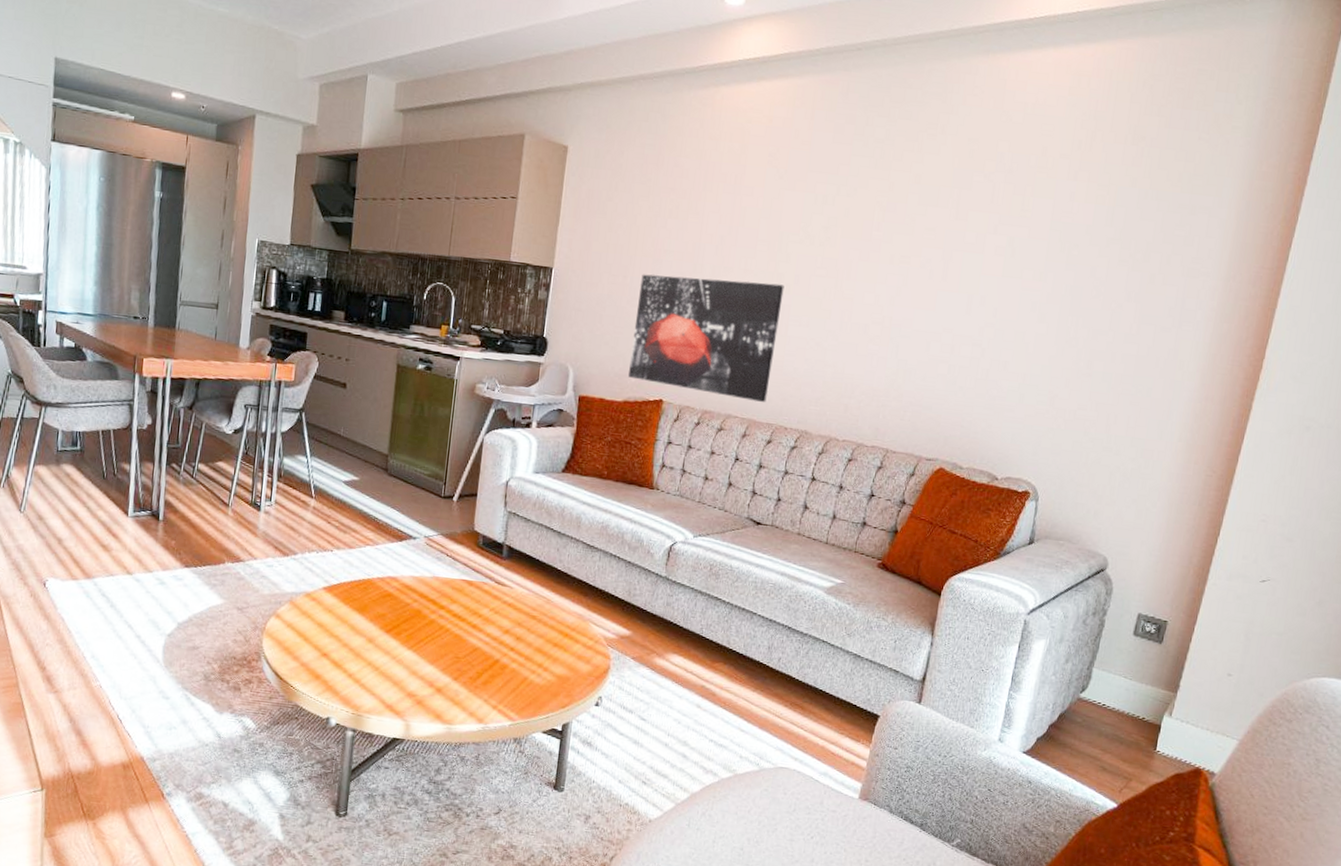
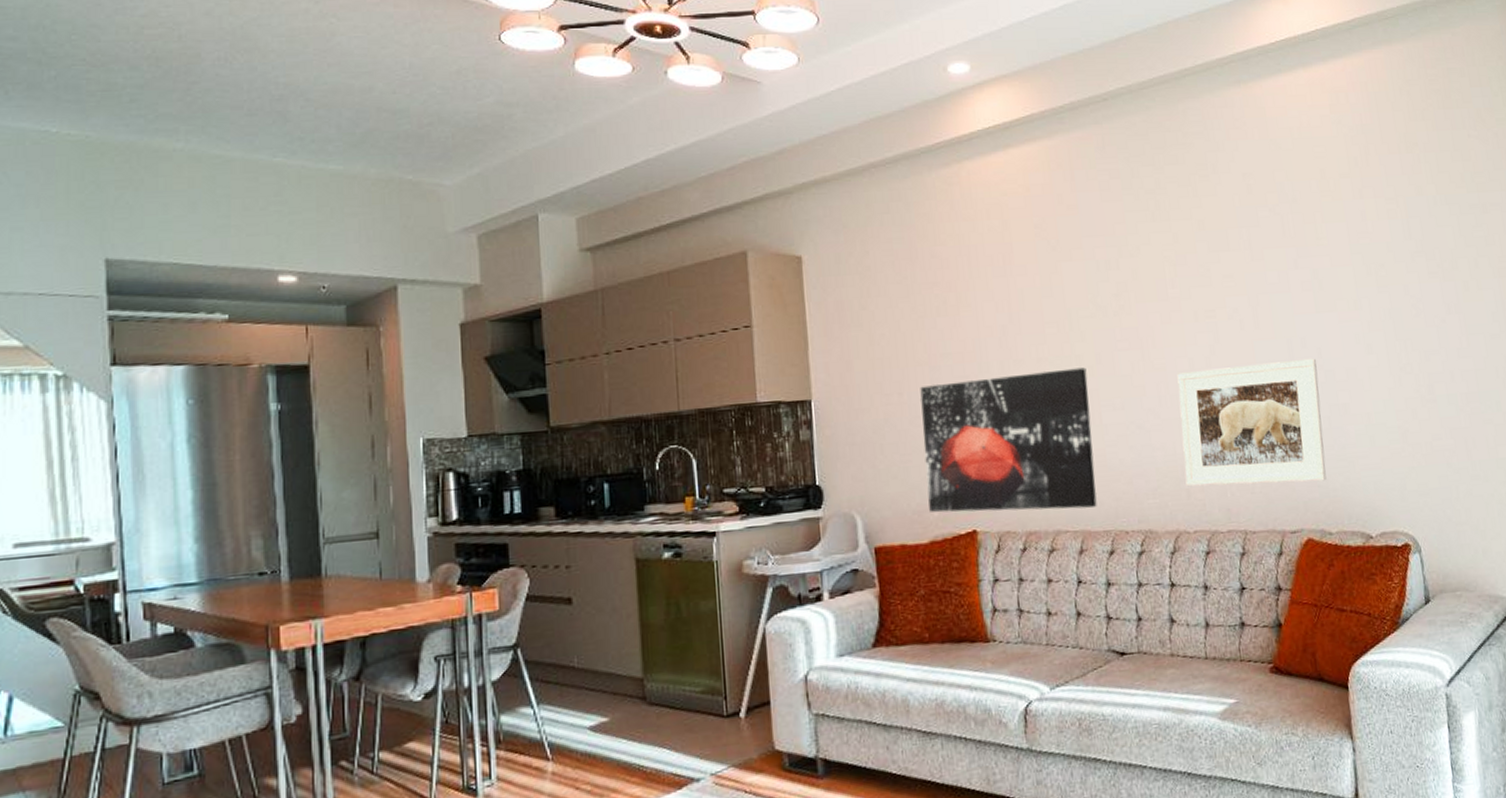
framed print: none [846,305,991,423] -> present [1177,358,1327,487]

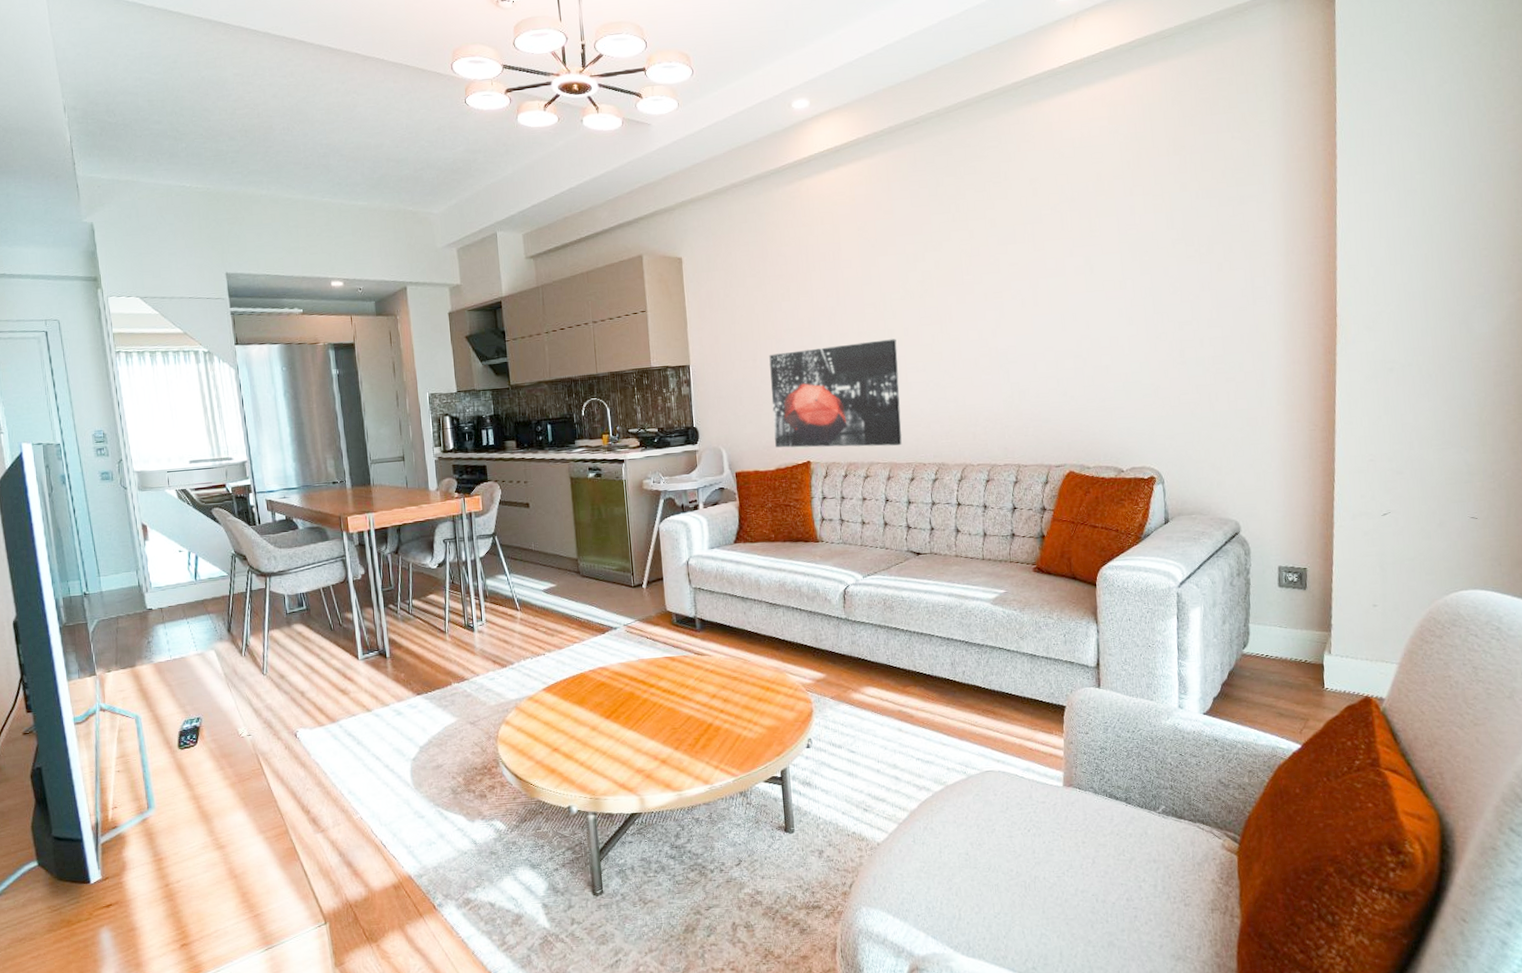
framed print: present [1177,358,1327,487] -> none [968,329,1088,430]

